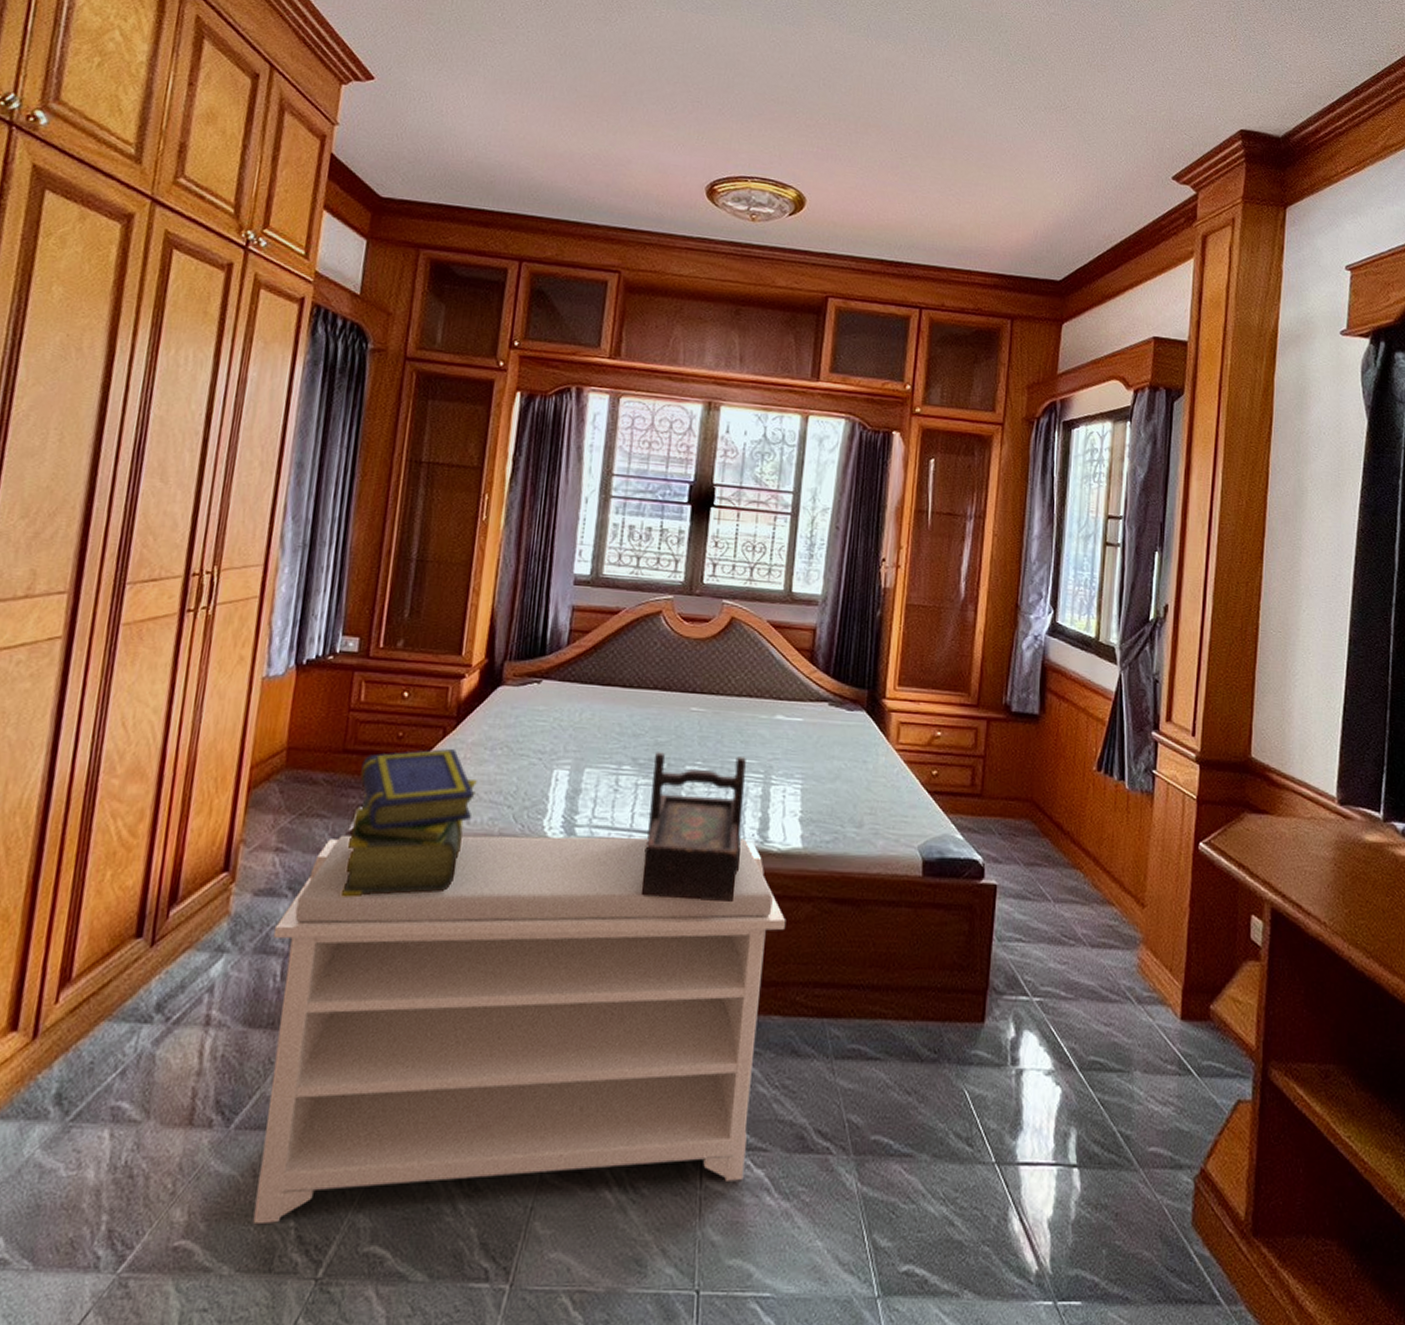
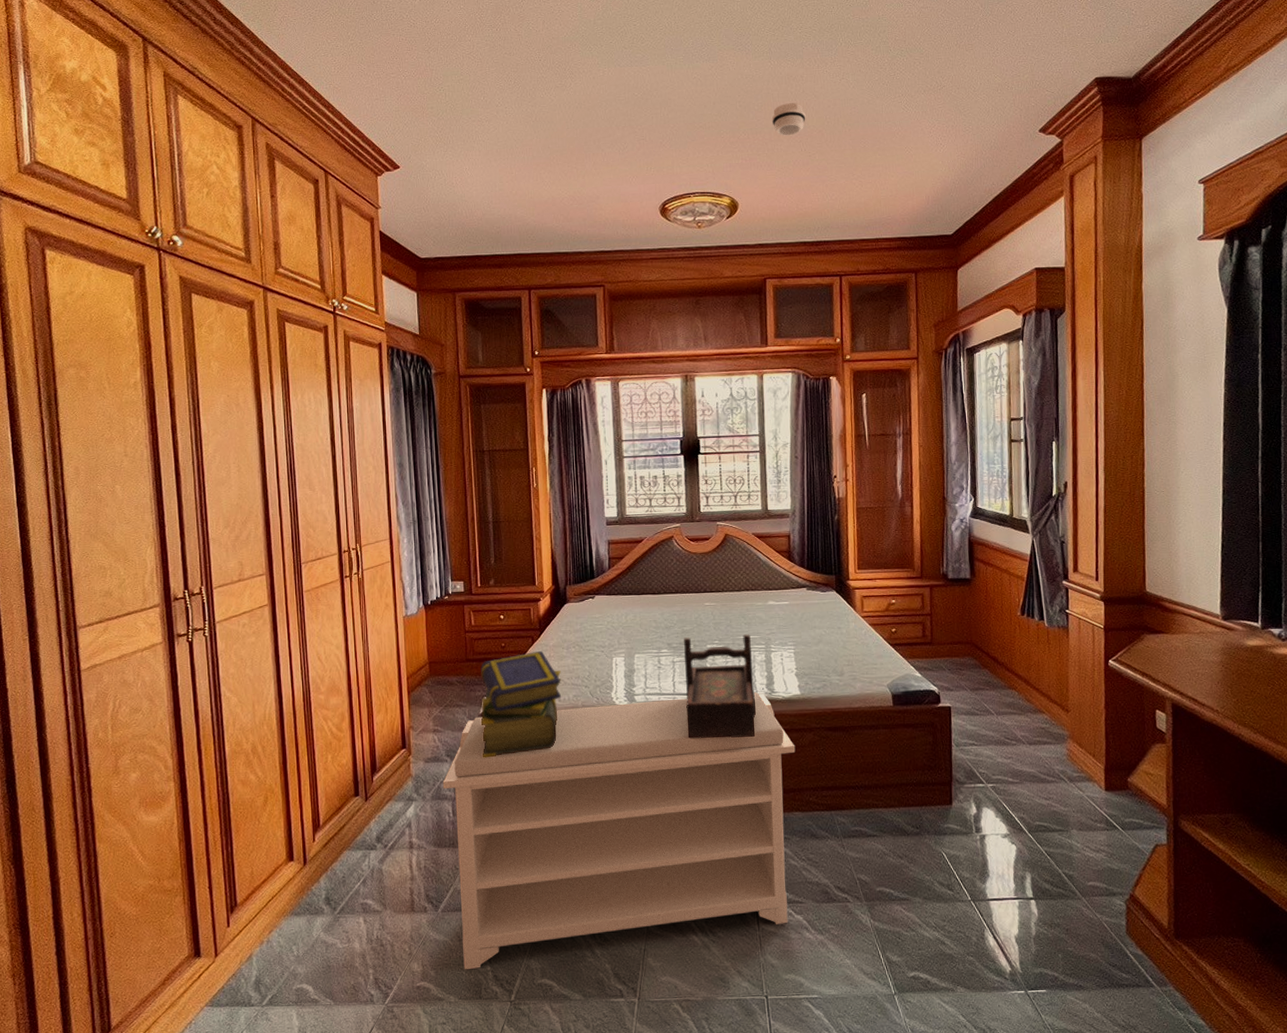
smoke detector: none [860,91,902,131] -> present [771,103,806,136]

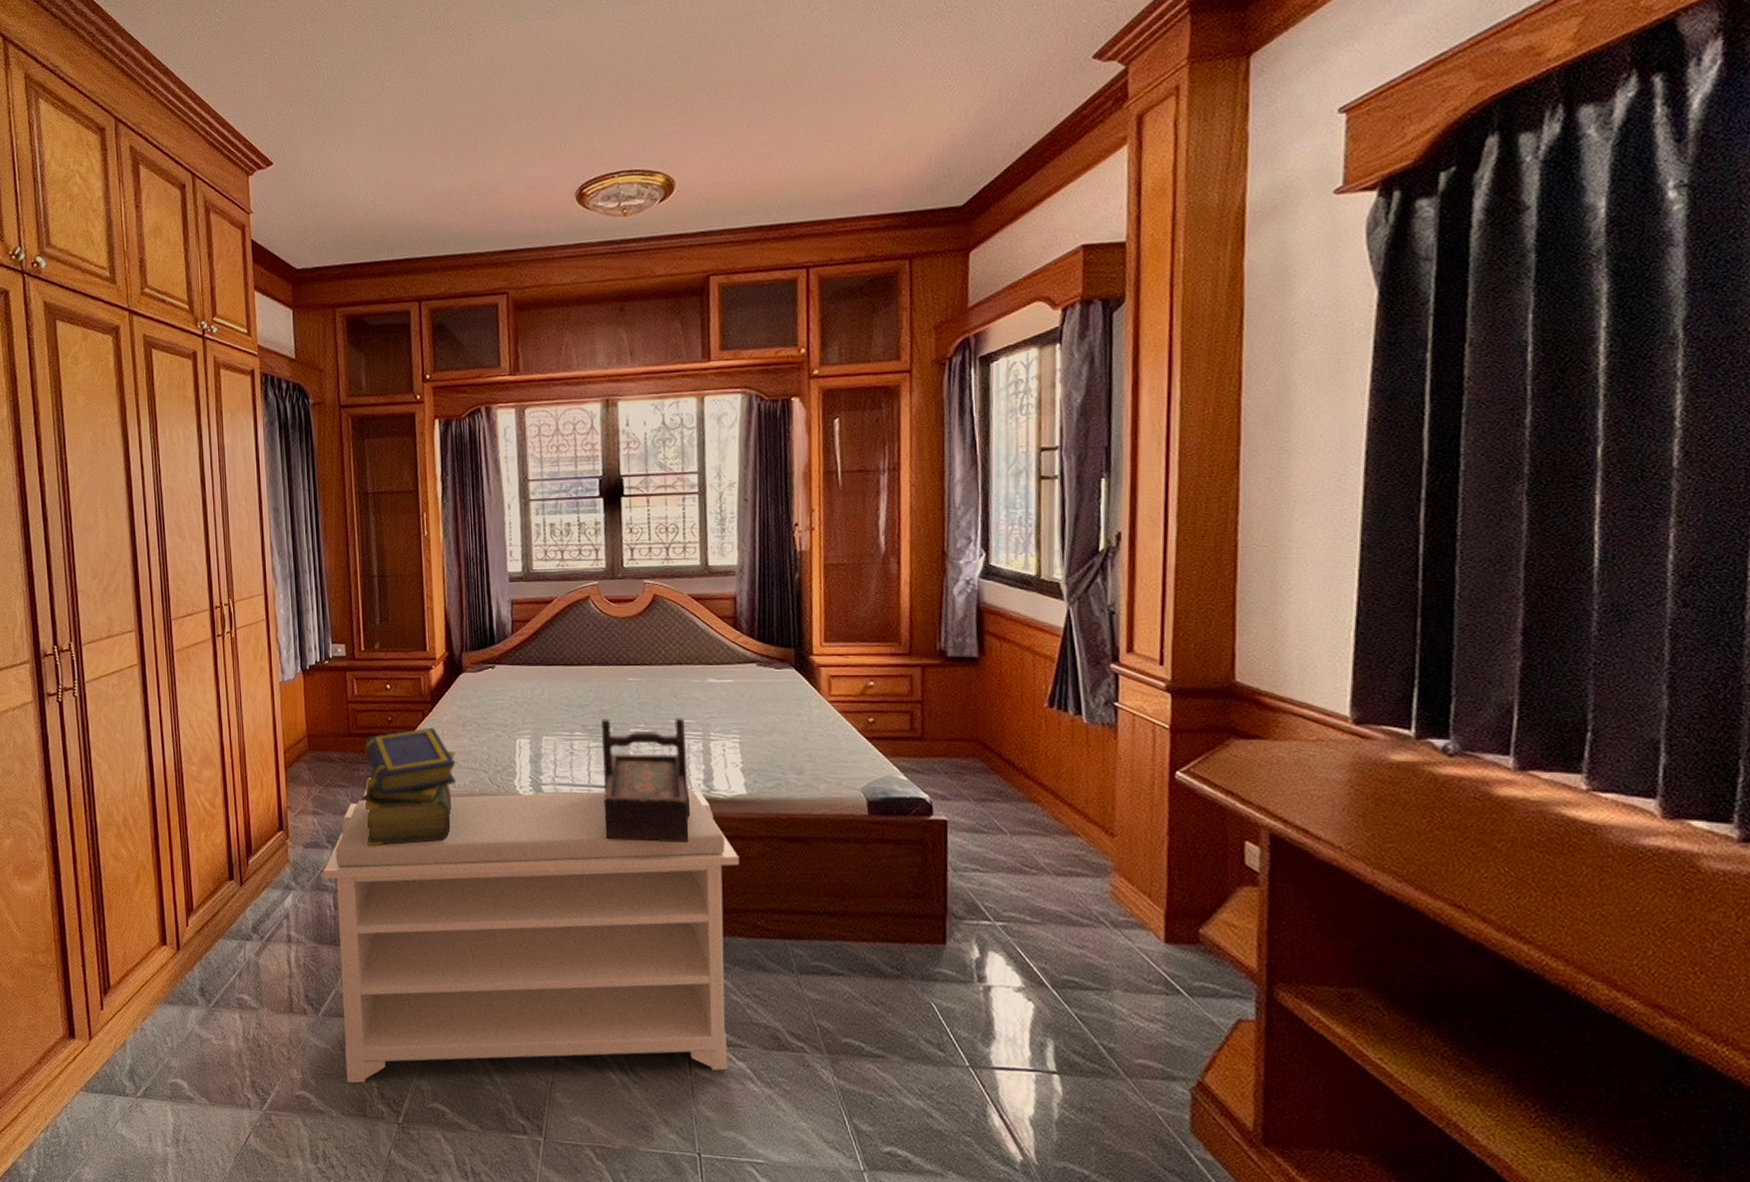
smoke detector: present [771,103,806,136] -> none [719,47,765,92]

